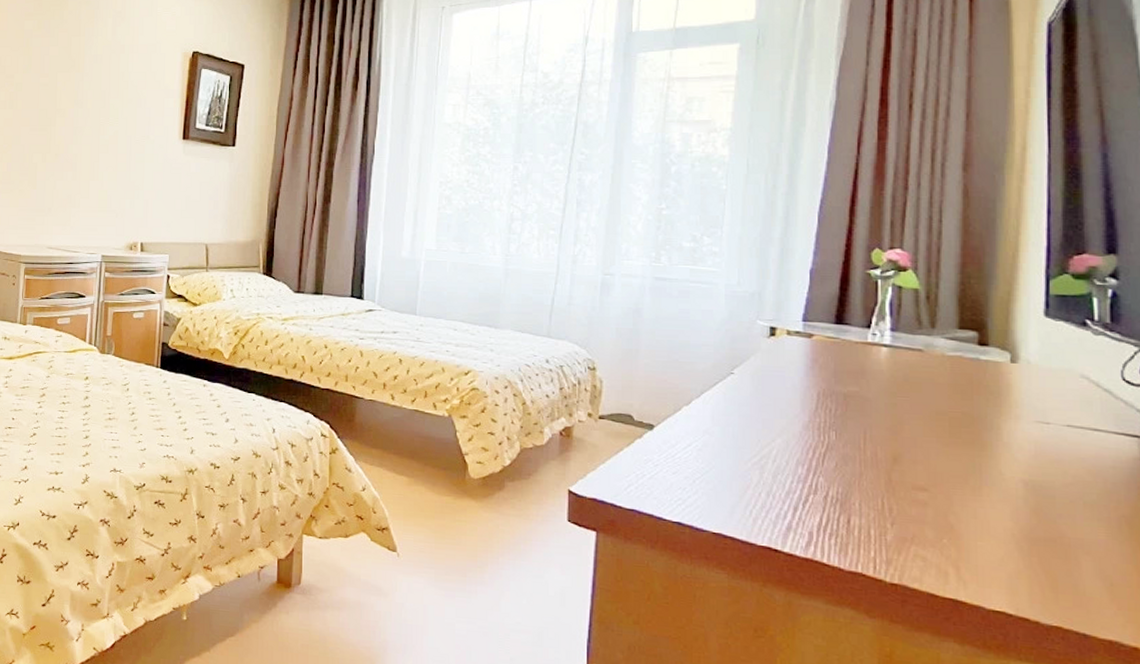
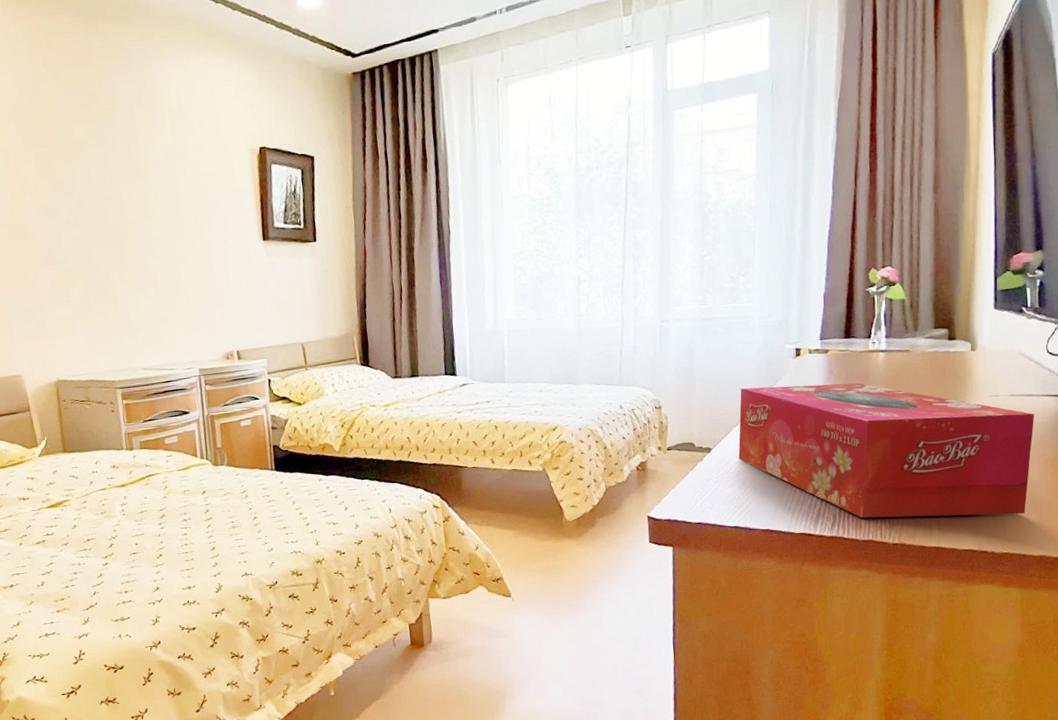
tissue box: none [688,362,1104,580] -> present [738,383,1035,519]

